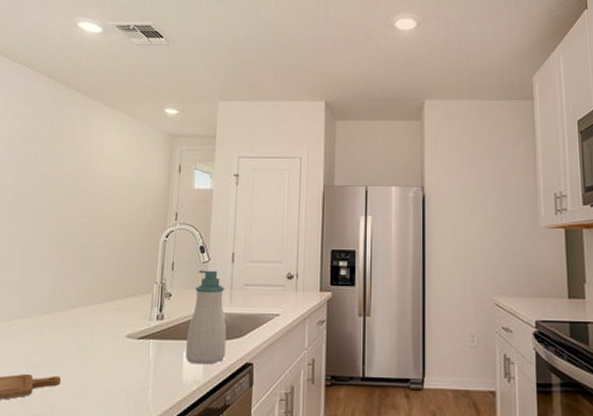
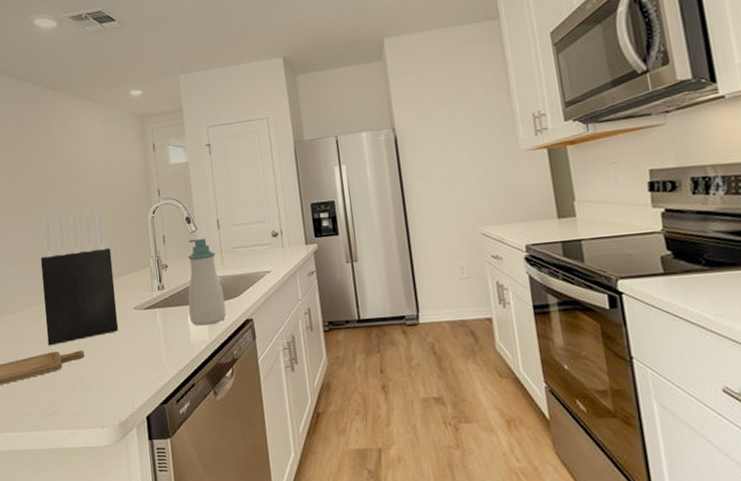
knife block: none [21,222,113,367] -> present [40,208,119,346]

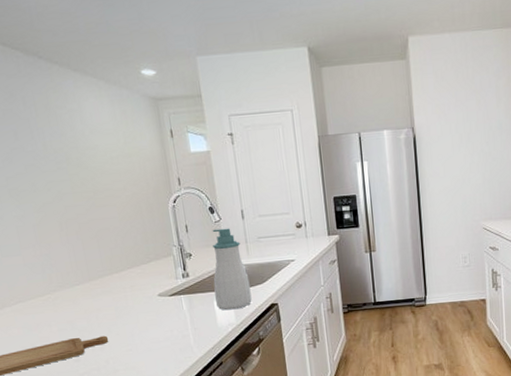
knife block: present [40,208,119,346] -> none [48,196,143,333]

